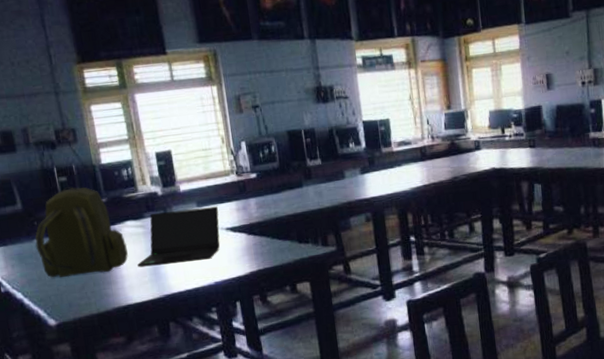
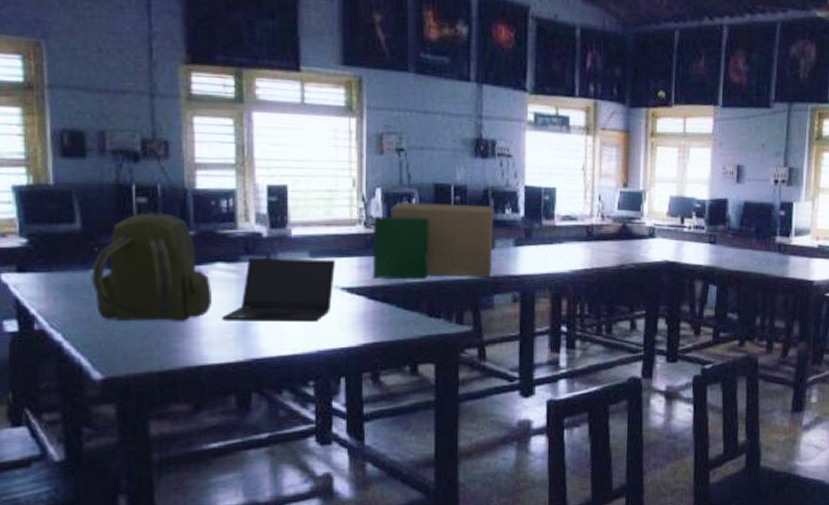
binder: none [243,160,293,217] -> present [373,215,428,280]
box: none [255,143,345,210] -> present [391,201,494,277]

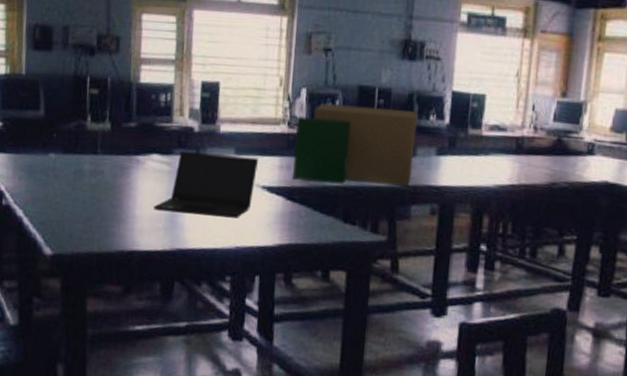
backpack: present [91,211,212,322] -> none [49,102,147,208]

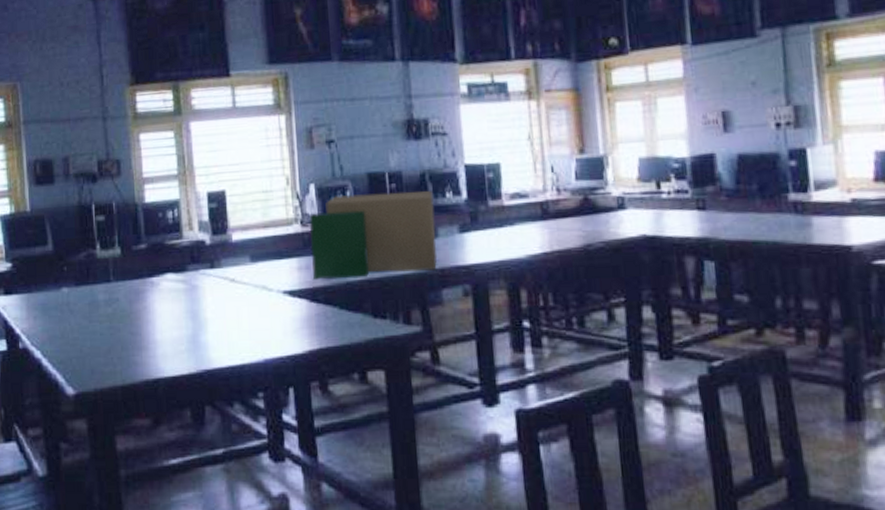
laptop: present [154,152,258,218] -> none [174,263,276,332]

